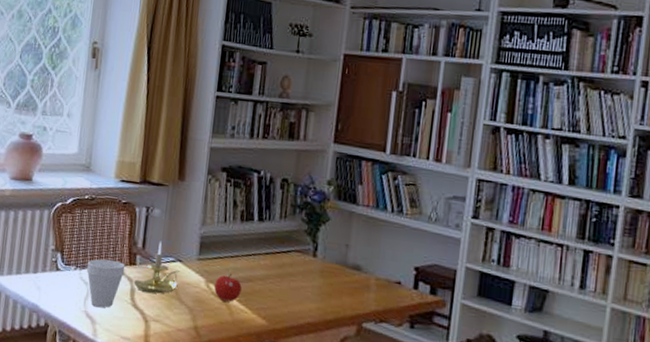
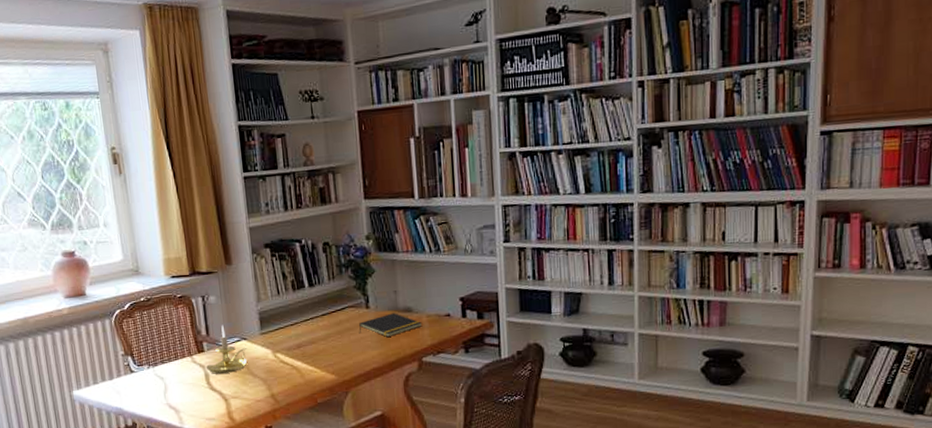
cup: present [87,259,125,308] -> none [159,351,196,398]
fruit: present [214,273,242,302] -> none [281,340,307,366]
notepad: none [300,267,370,292] -> present [359,313,423,337]

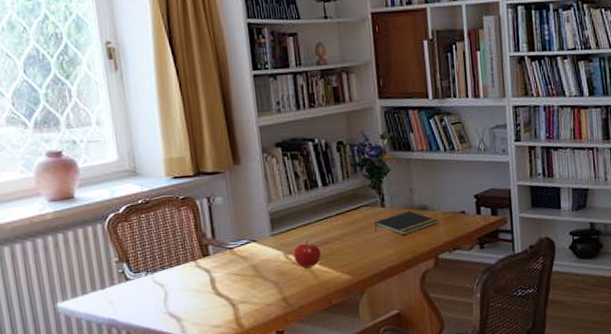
candle holder: present [205,324,248,374] -> none [211,226,257,279]
fruit: none [281,340,307,366] -> present [294,240,321,268]

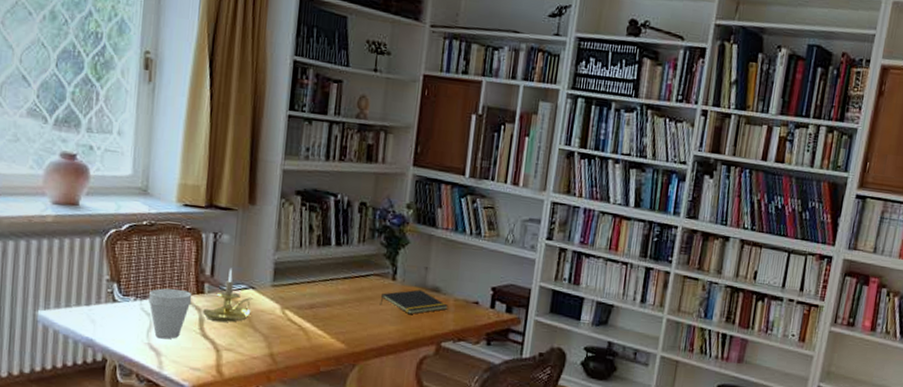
cup: none [158,256,200,305] -> present [149,288,192,339]
candle holder: none [211,226,257,279] -> present [202,268,254,322]
fruit: present [294,240,321,268] -> none [290,299,319,328]

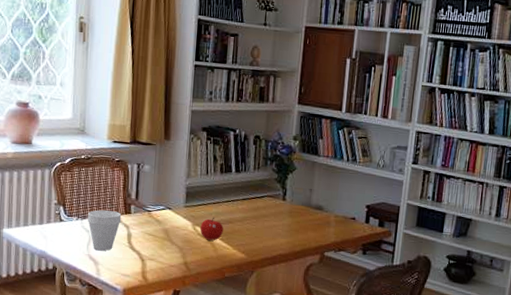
candle holder: present [202,268,254,322] -> none [129,192,171,237]
fruit: none [290,299,319,328] -> present [200,217,223,241]
notepad: present [379,289,449,314] -> none [272,208,330,229]

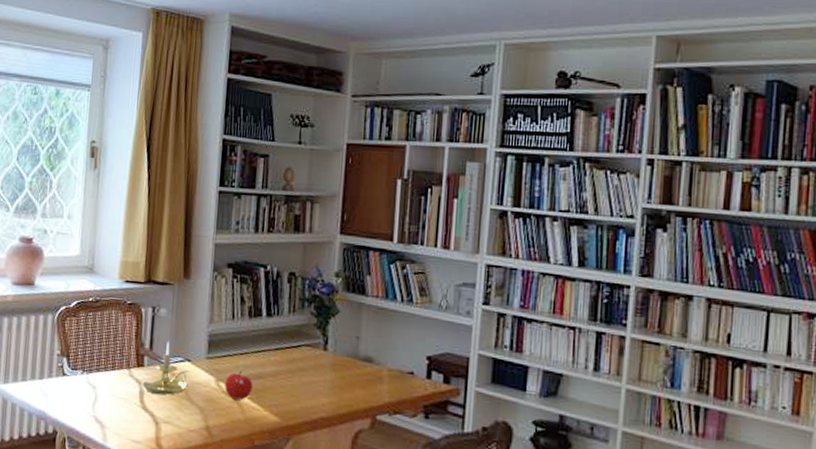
cup: present [88,210,122,251] -> none [94,362,133,412]
candle holder: none [129,192,171,237] -> present [142,341,190,395]

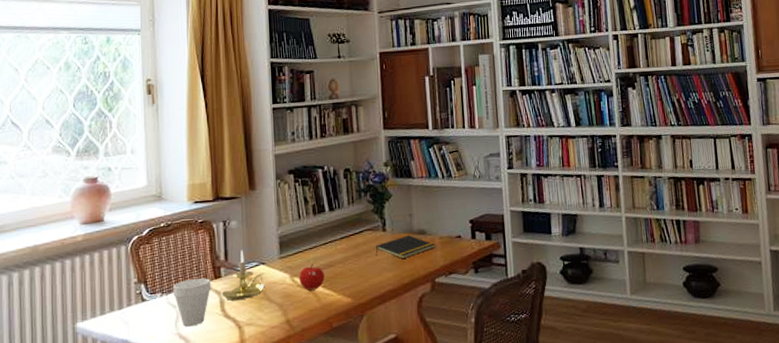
cup: none [94,362,133,412] -> present [173,278,211,327]
notepad: none [311,360,382,386] -> present [375,235,435,259]

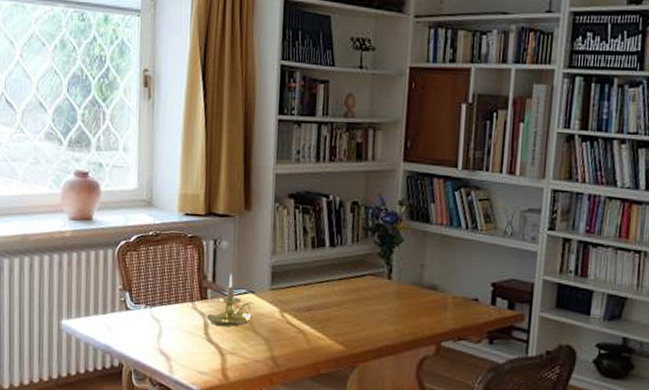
cup: present [173,278,211,327] -> none [158,295,197,345]
fruit: present [299,263,325,291] -> none [289,301,317,330]
notepad: present [375,235,435,259] -> none [376,288,447,314]

